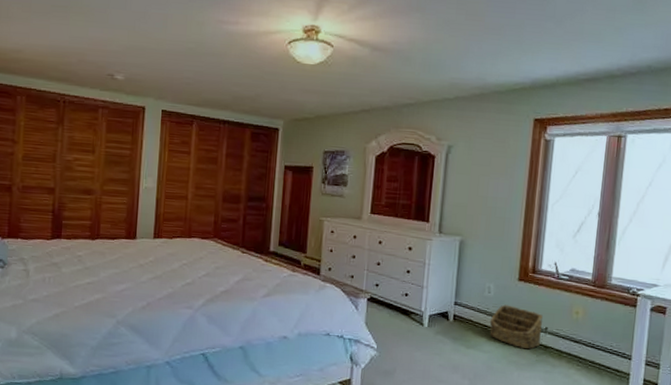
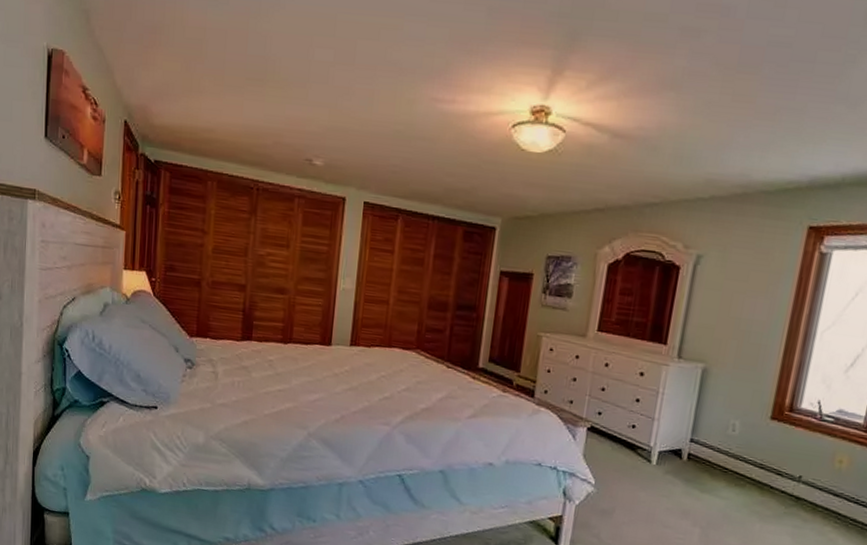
basket: present [489,304,543,350] -> none [729,445,797,500]

